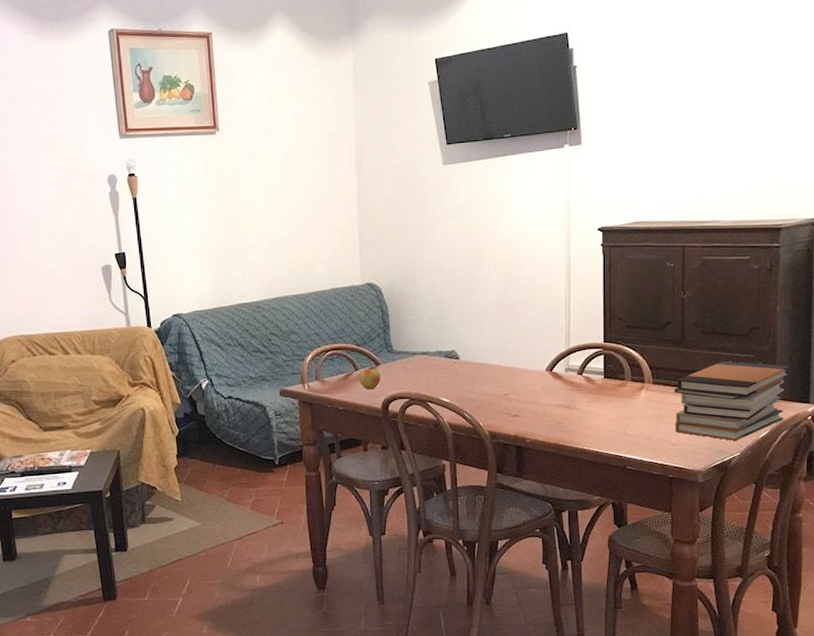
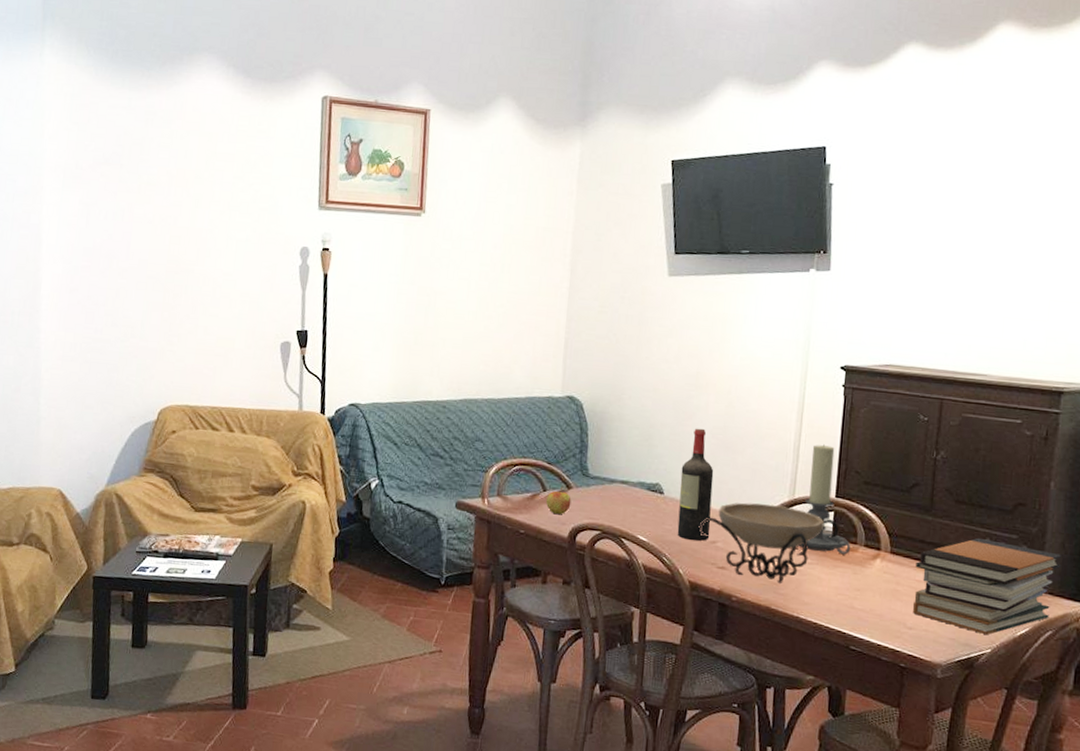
wine bottle: none [472,297,502,396] -> present [677,428,714,541]
decorative bowl: none [492,356,609,423] -> present [698,502,839,584]
candle holder: none [577,298,620,391] -> present [799,444,851,555]

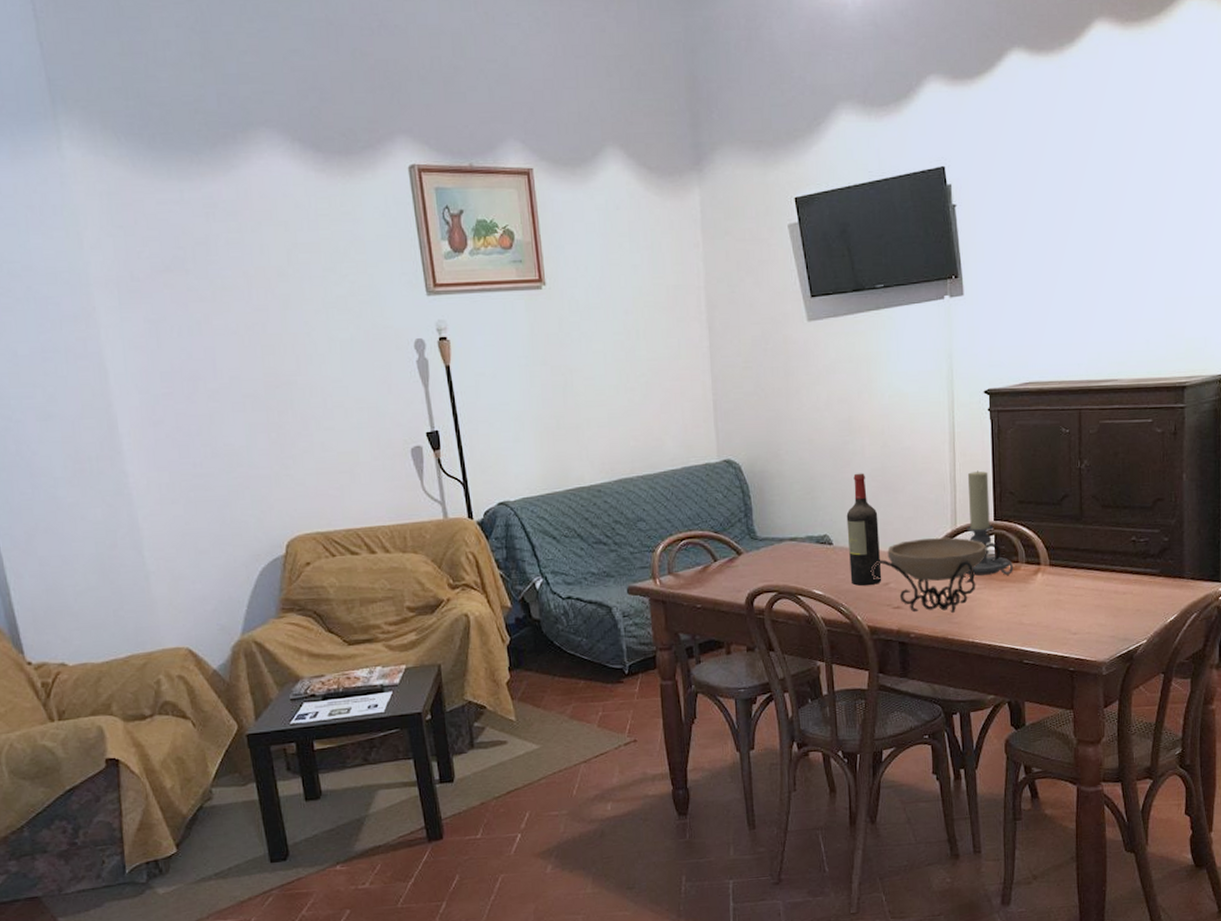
apple: present [545,486,572,514] -> none [718,553,744,582]
book stack: present [913,537,1063,636] -> none [1073,537,1199,628]

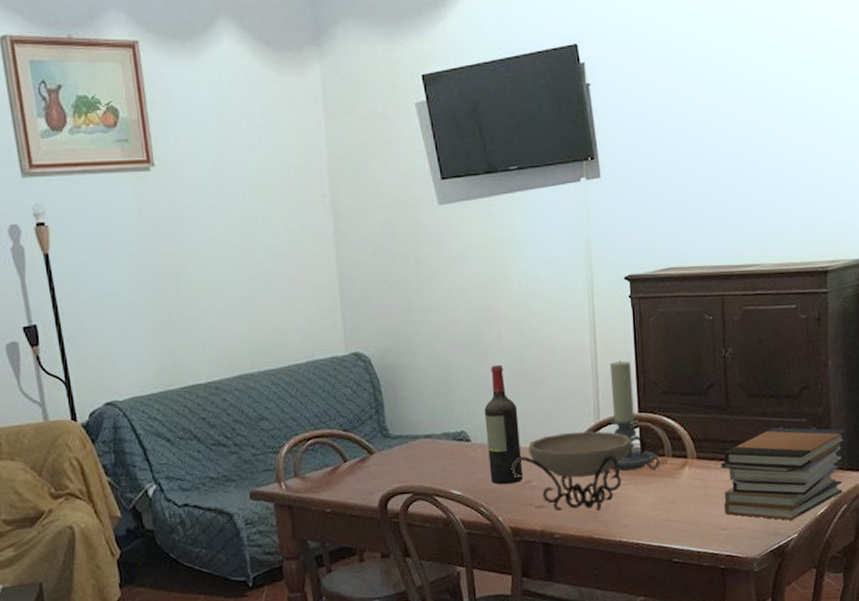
book stack: none [1073,537,1199,628] -> present [721,427,847,521]

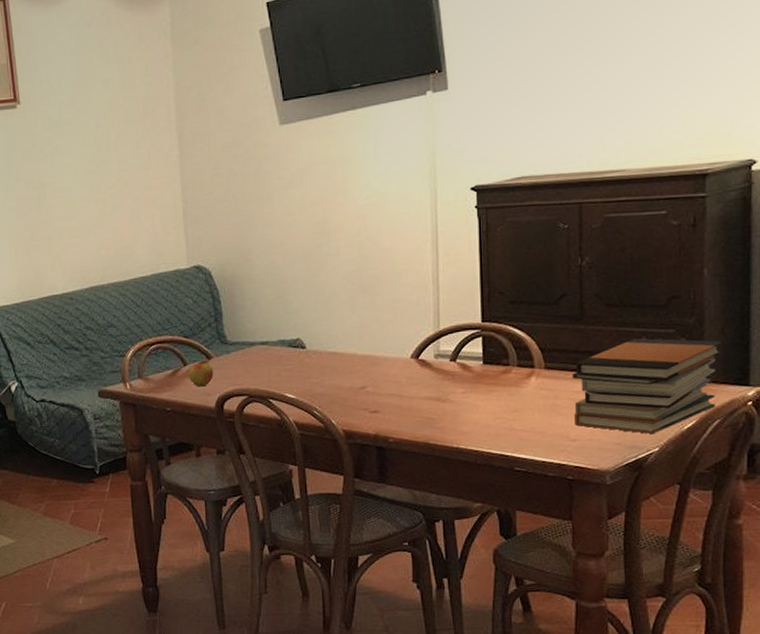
apple: none [348,453,376,484] -> present [187,357,214,386]
wine bottle: present [484,364,524,485] -> none [320,275,358,390]
decorative bowl: present [511,431,647,512] -> none [346,340,490,419]
candle holder: present [609,360,660,471] -> none [450,270,504,379]

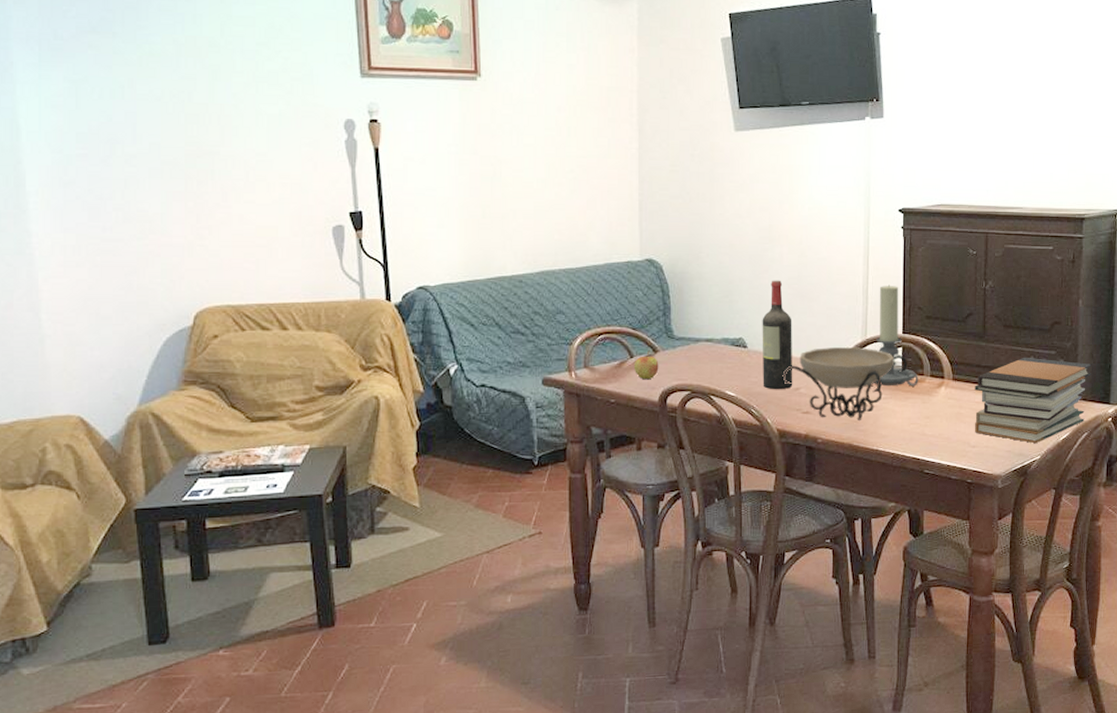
wine bottle: none [320,275,358,390] -> present [762,280,793,390]
decorative bowl: none [346,340,490,419] -> present [782,347,908,422]
candle holder: none [450,270,504,379] -> present [873,285,919,386]

